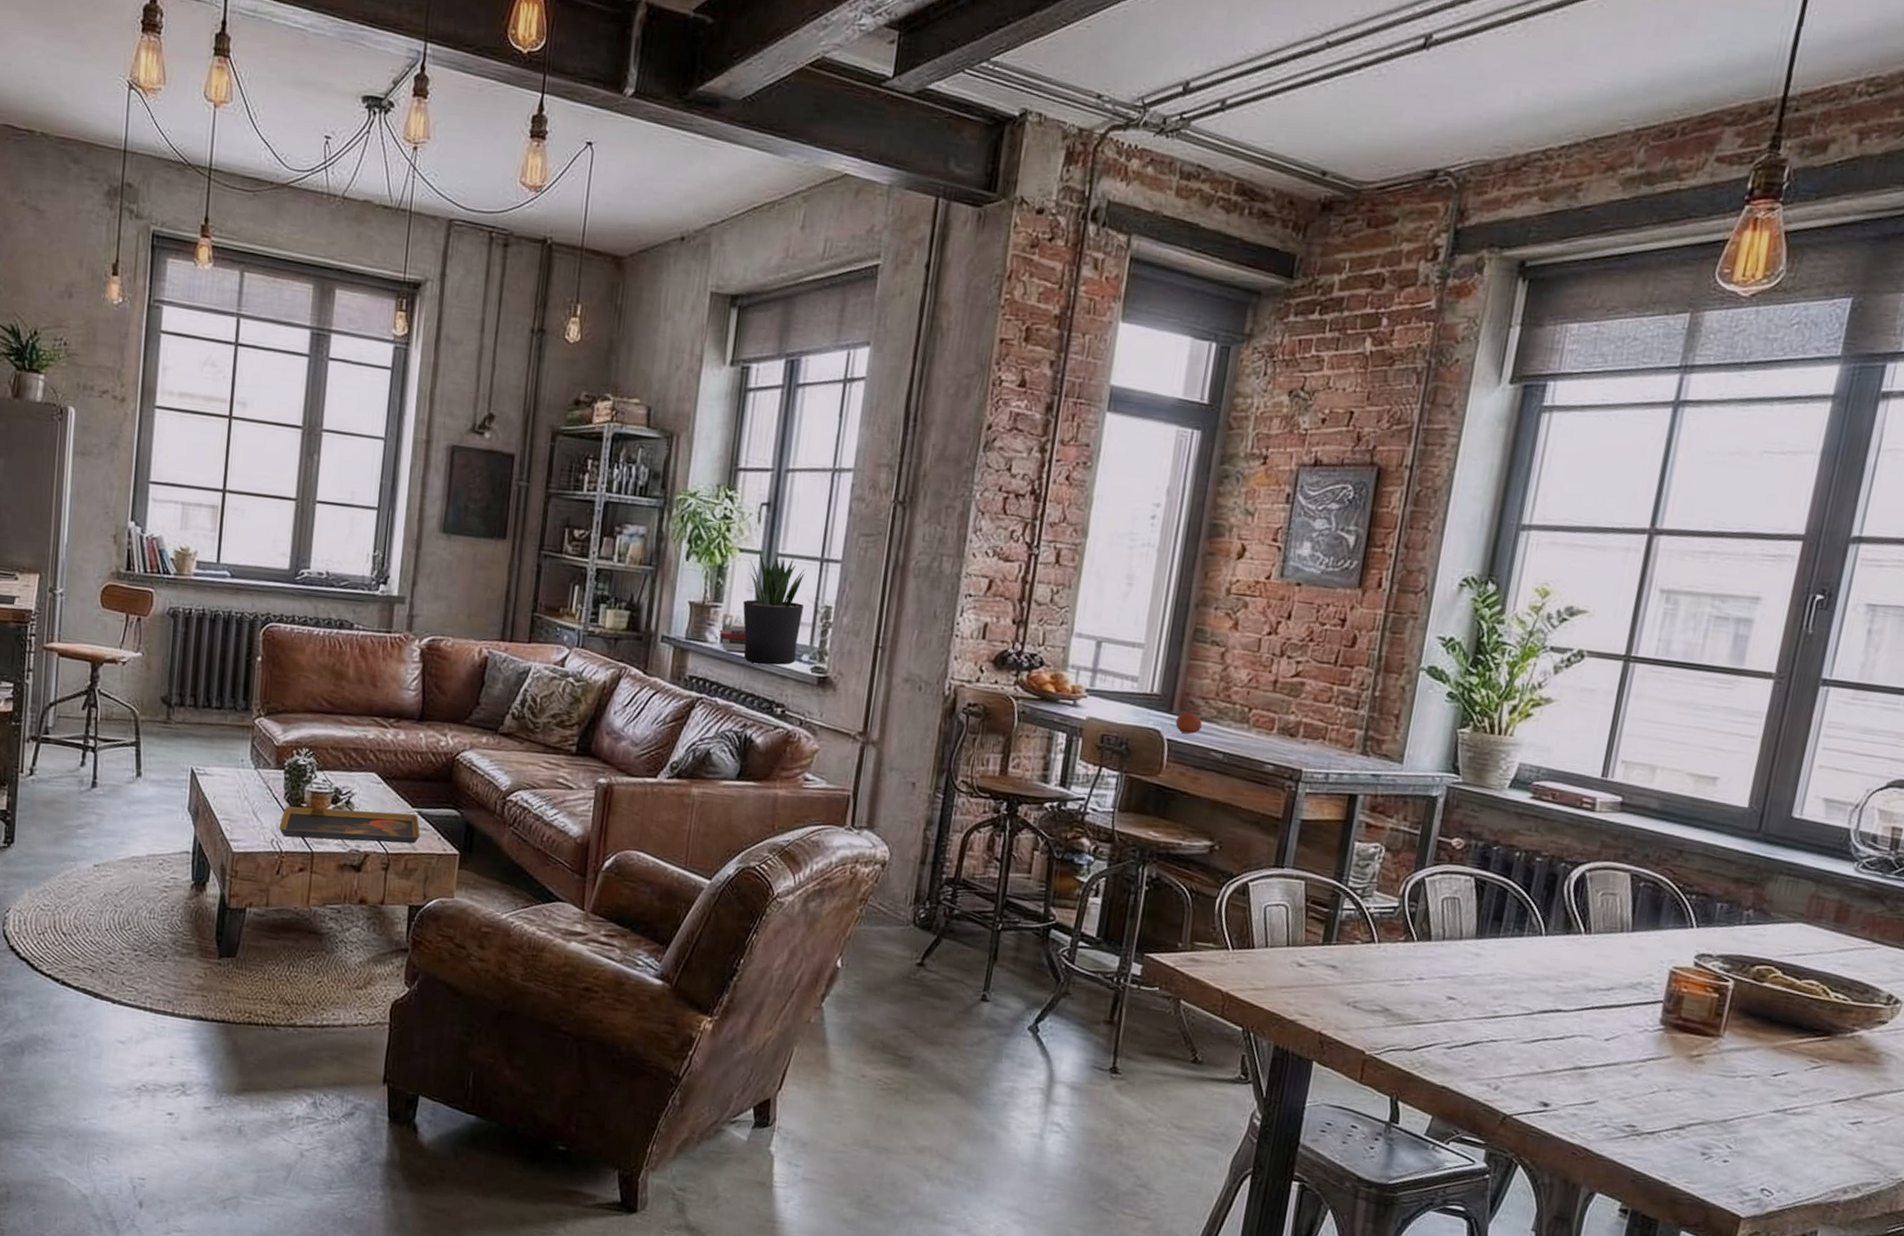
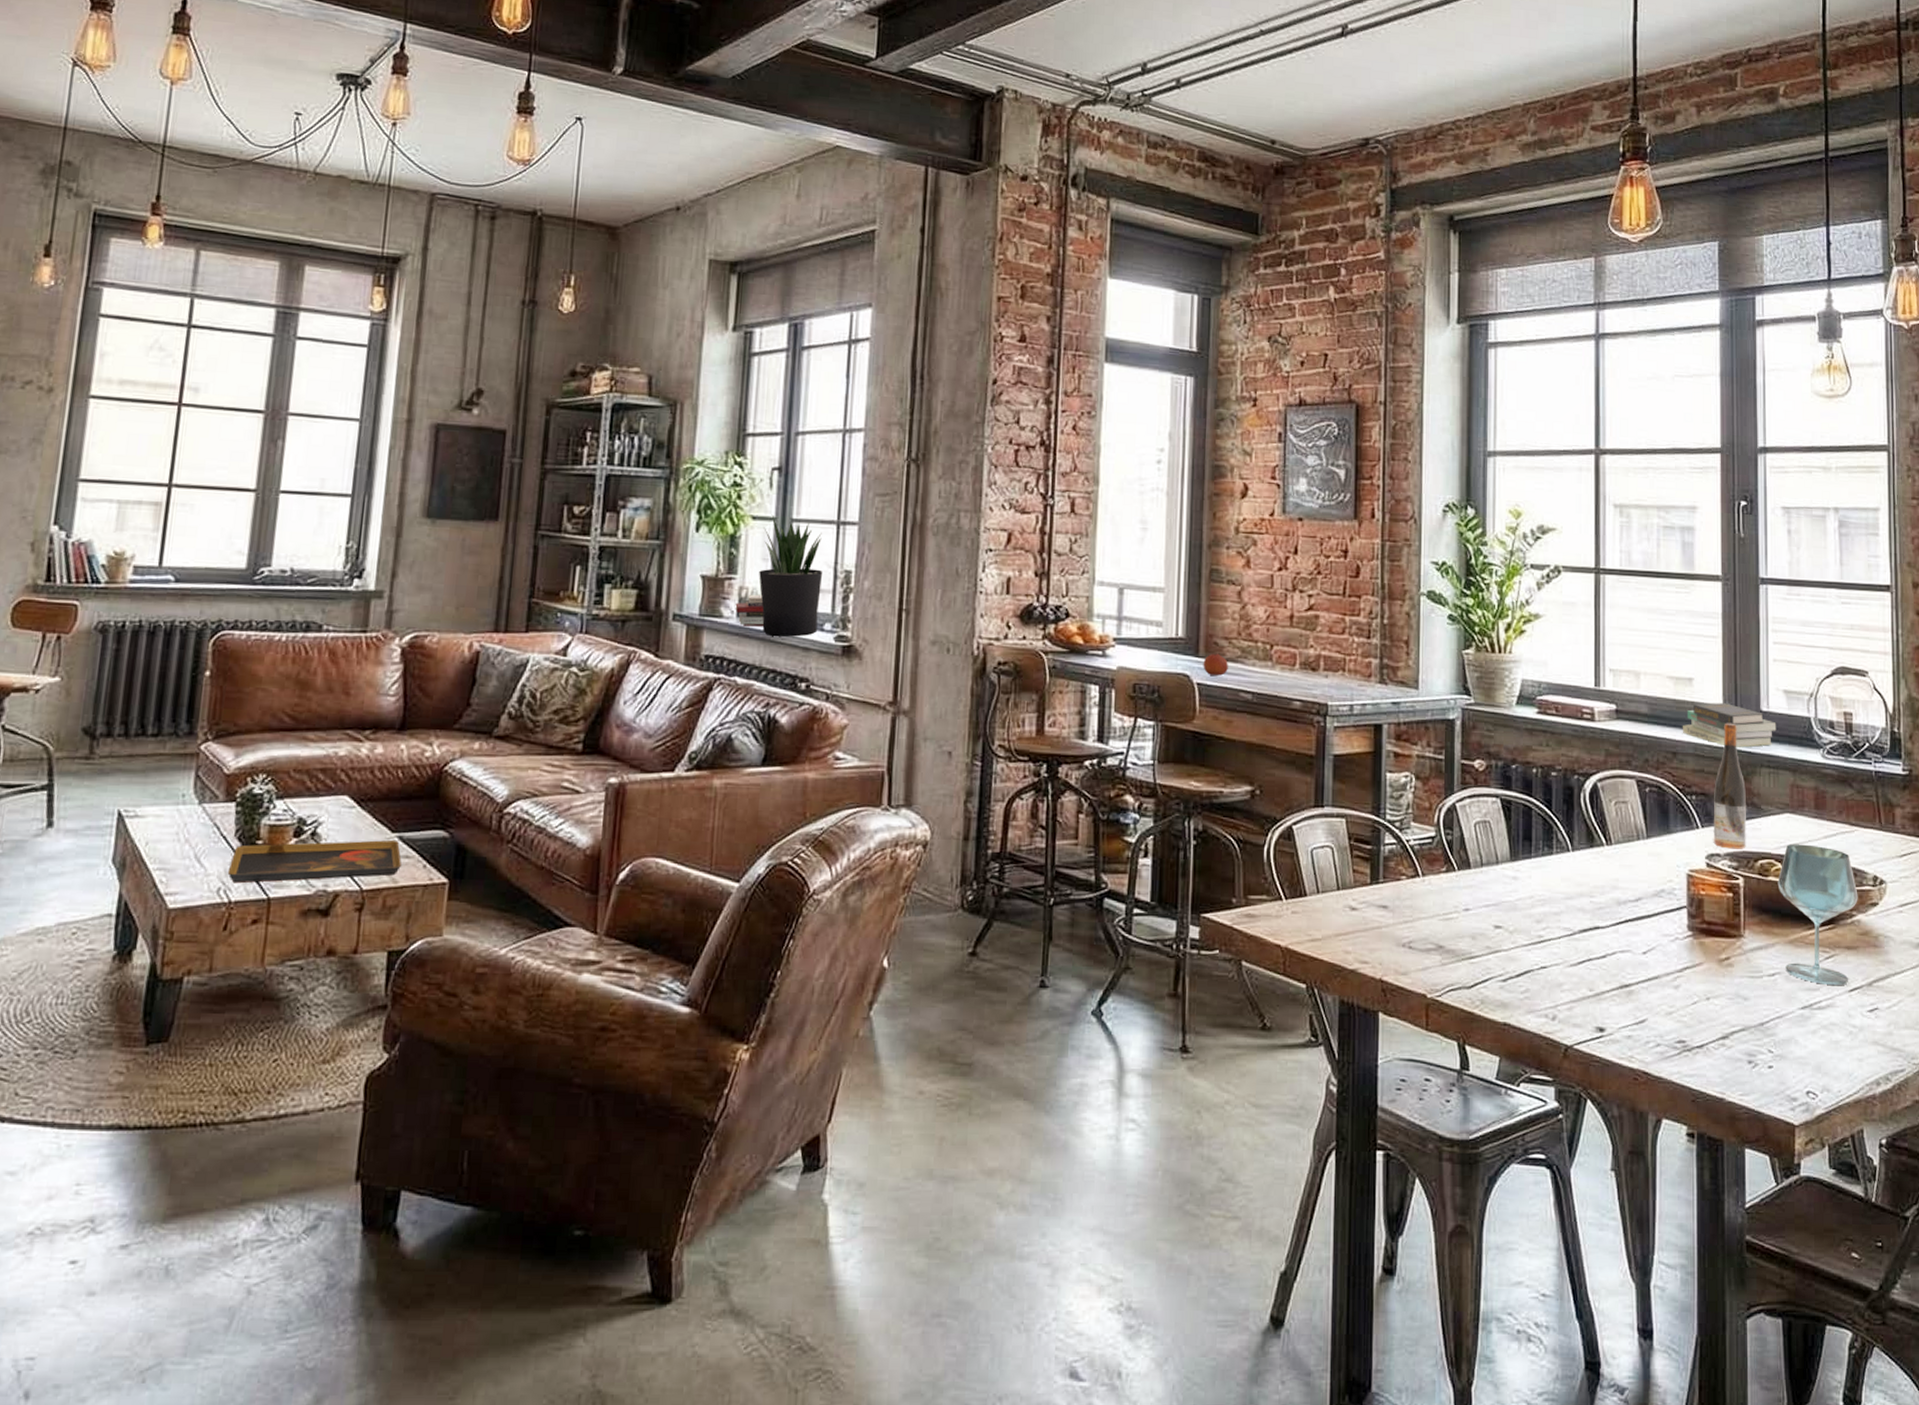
books: none [1694,803,1808,854] -> present [1682,702,1777,748]
wine bottle: none [1707,826,1760,954] -> present [1713,722,1747,851]
wine glass: none [1763,953,1866,1096] -> present [1777,843,1858,985]

